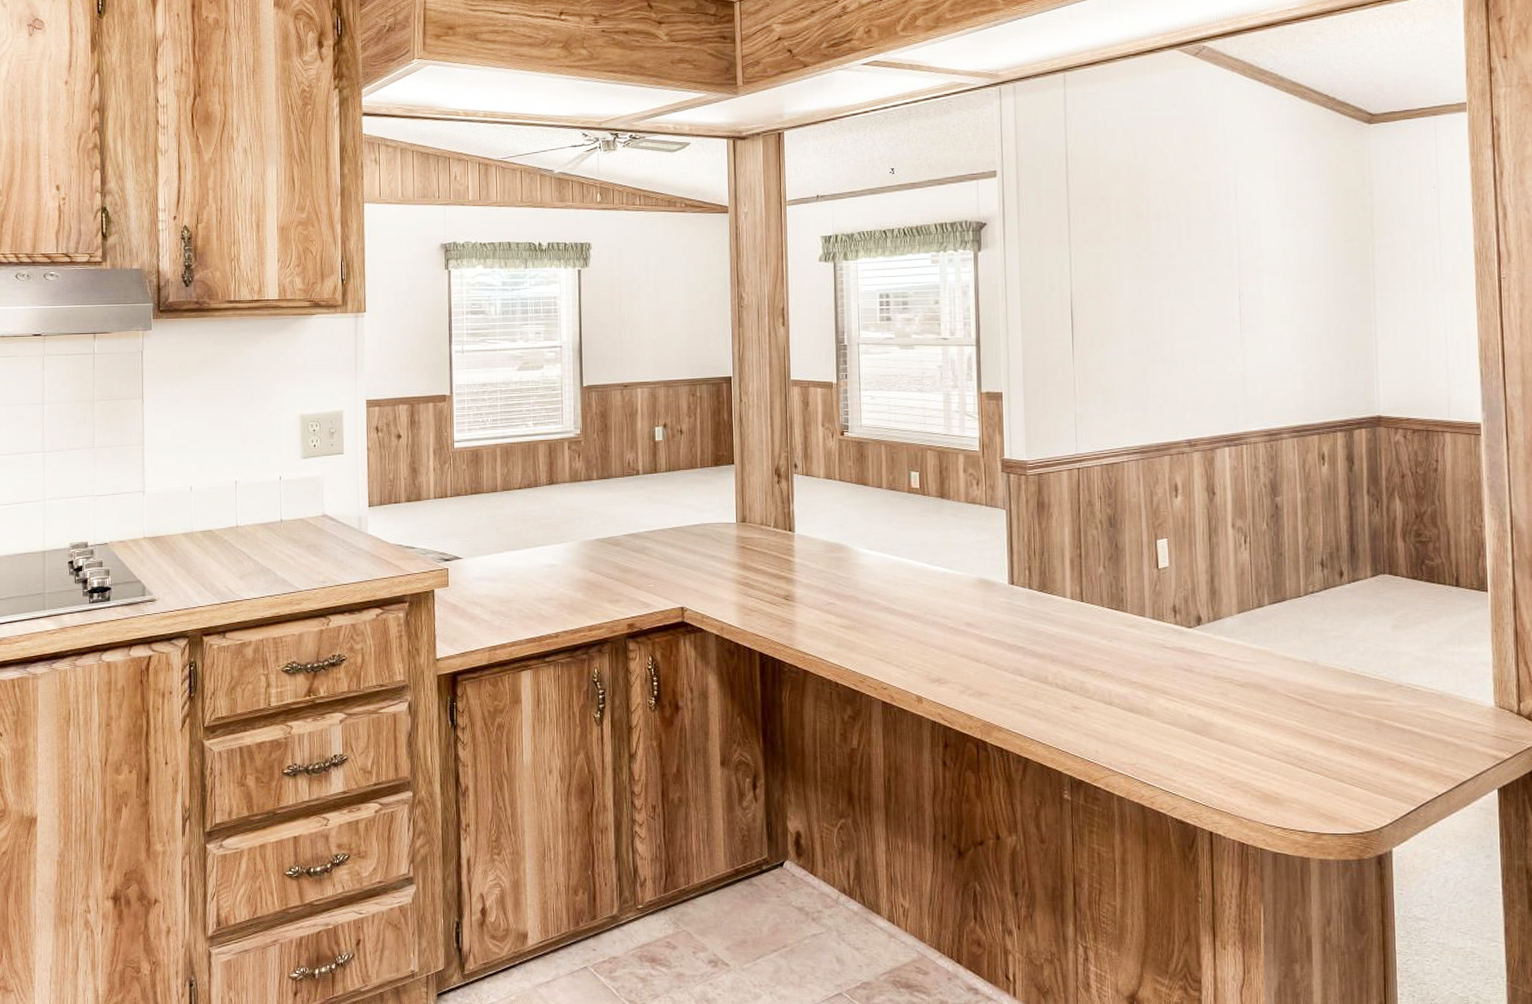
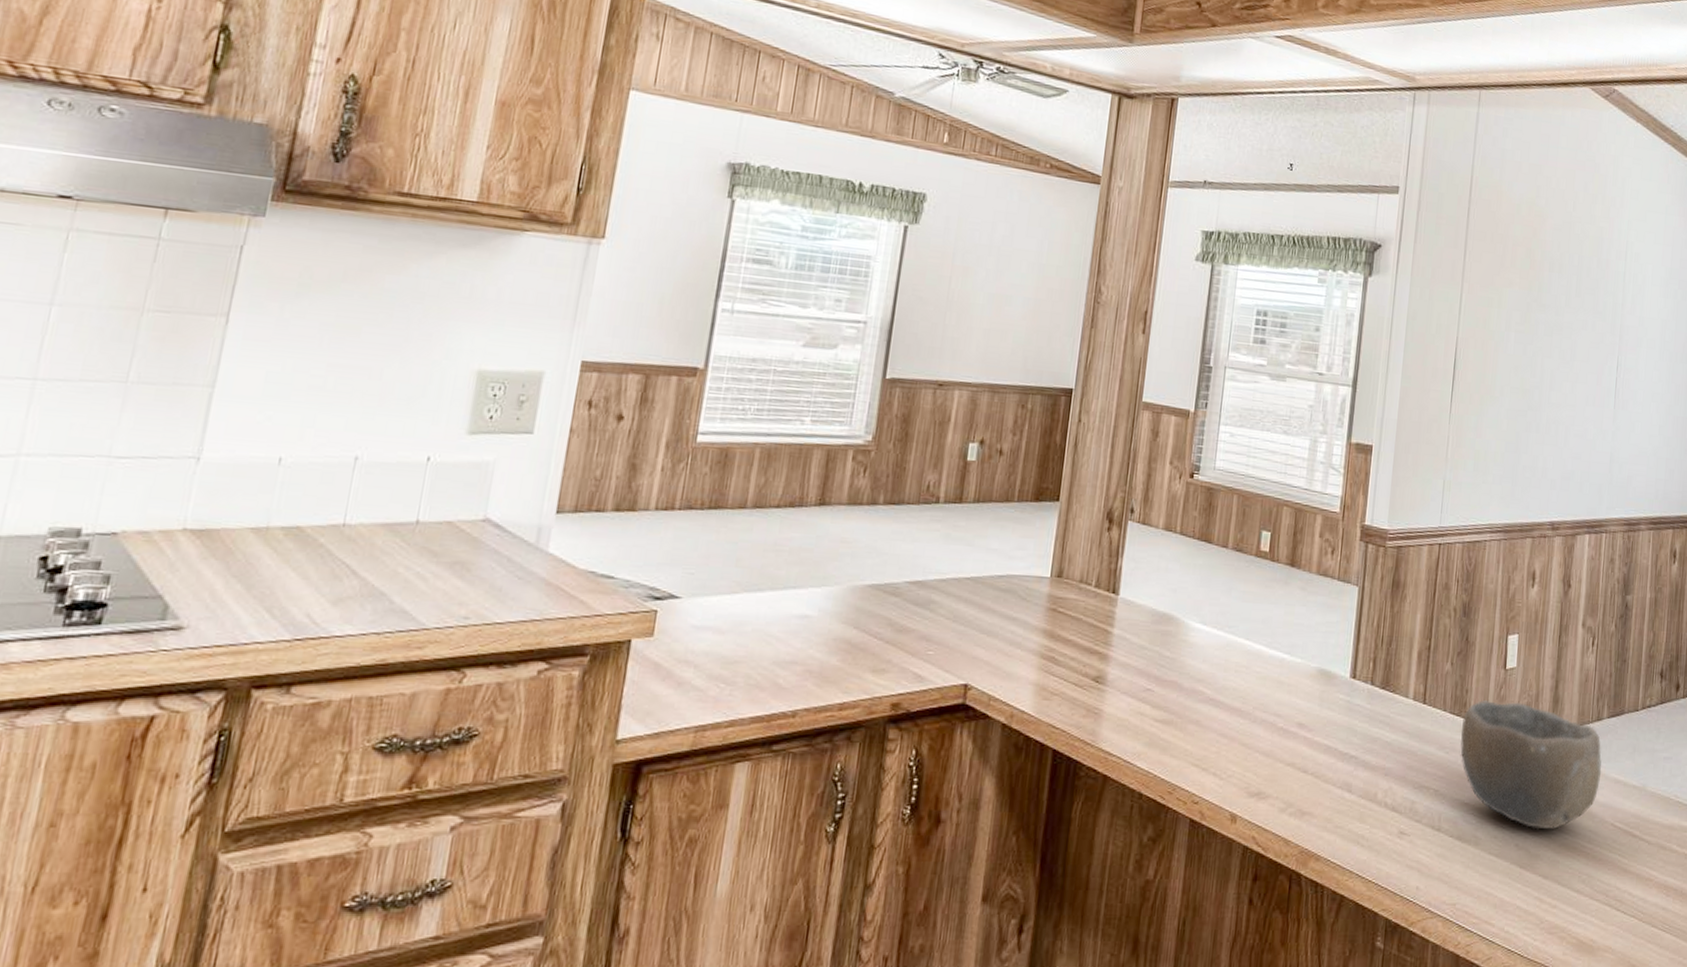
bowl: none [1121,596,1269,702] -> present [1460,700,1602,830]

